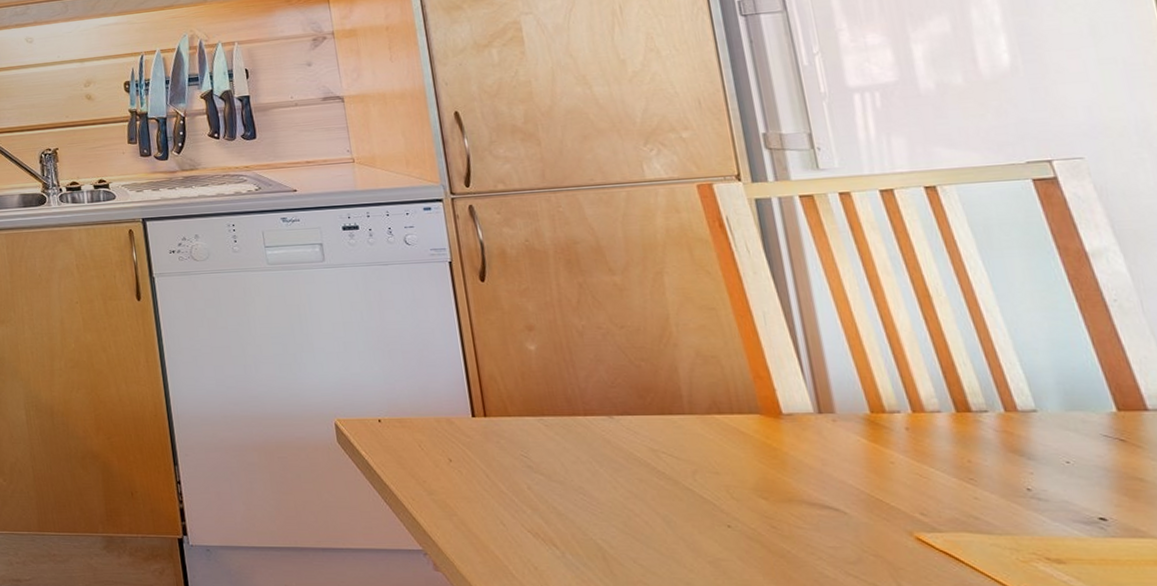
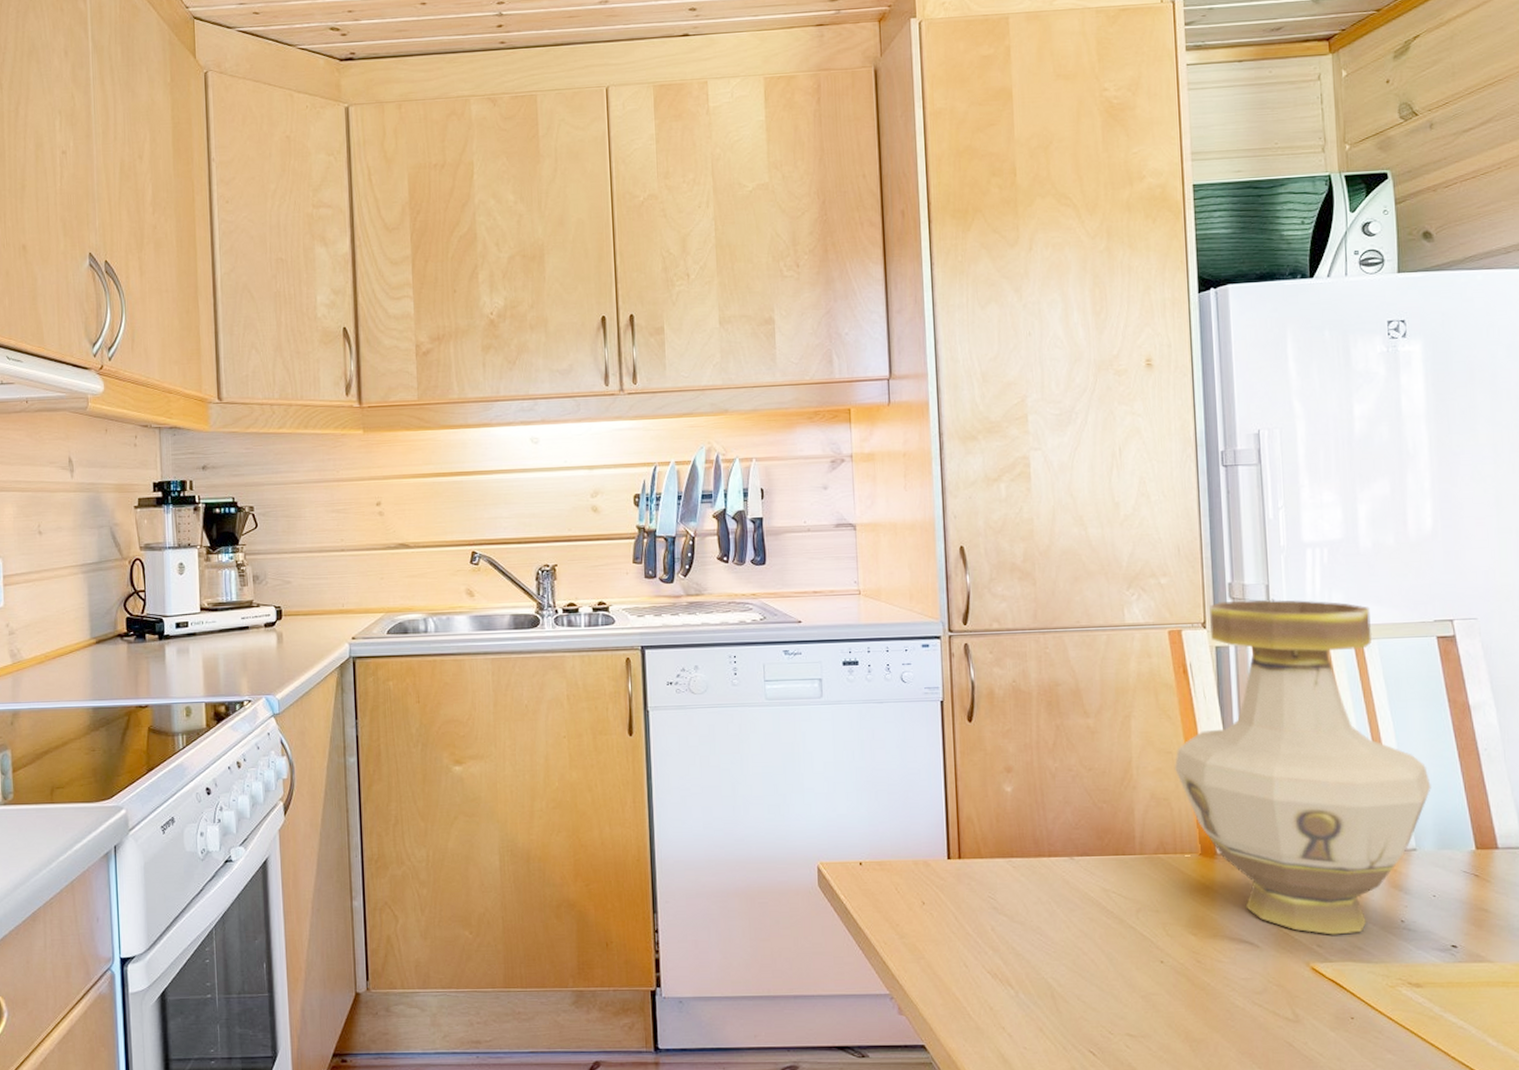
vase: none [719,146,1048,503] -> present [1174,599,1431,935]

